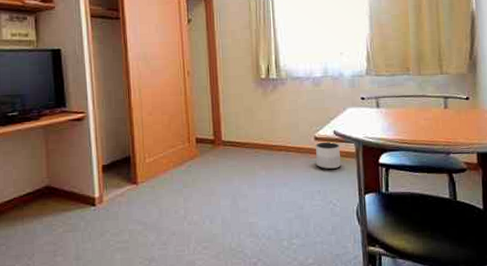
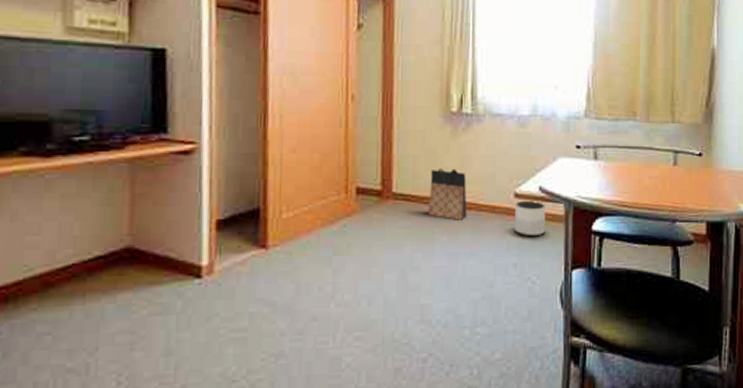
bag: none [249,120,279,159] -> present [428,168,467,220]

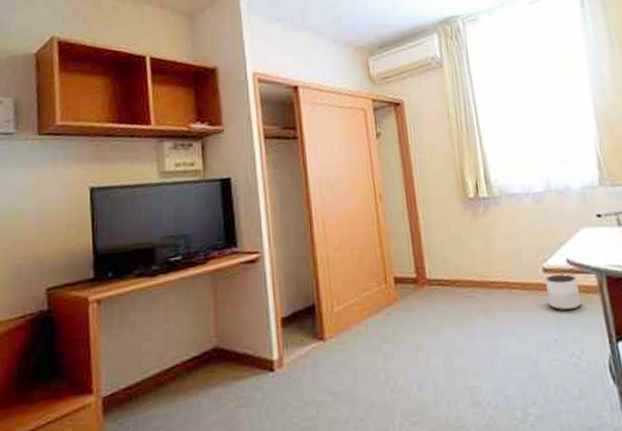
bag: present [428,168,467,220] -> none [458,250,500,300]

